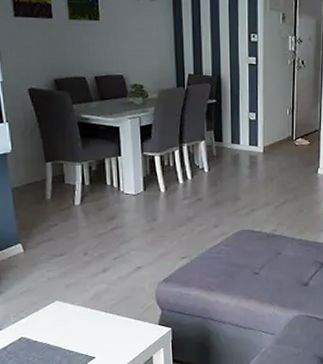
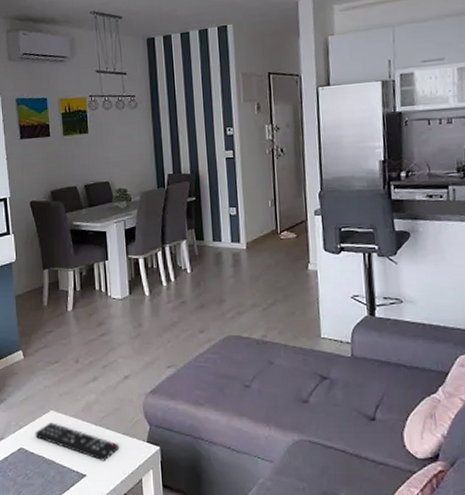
remote control: none [38,312,130,344] -> present [35,423,119,461]

